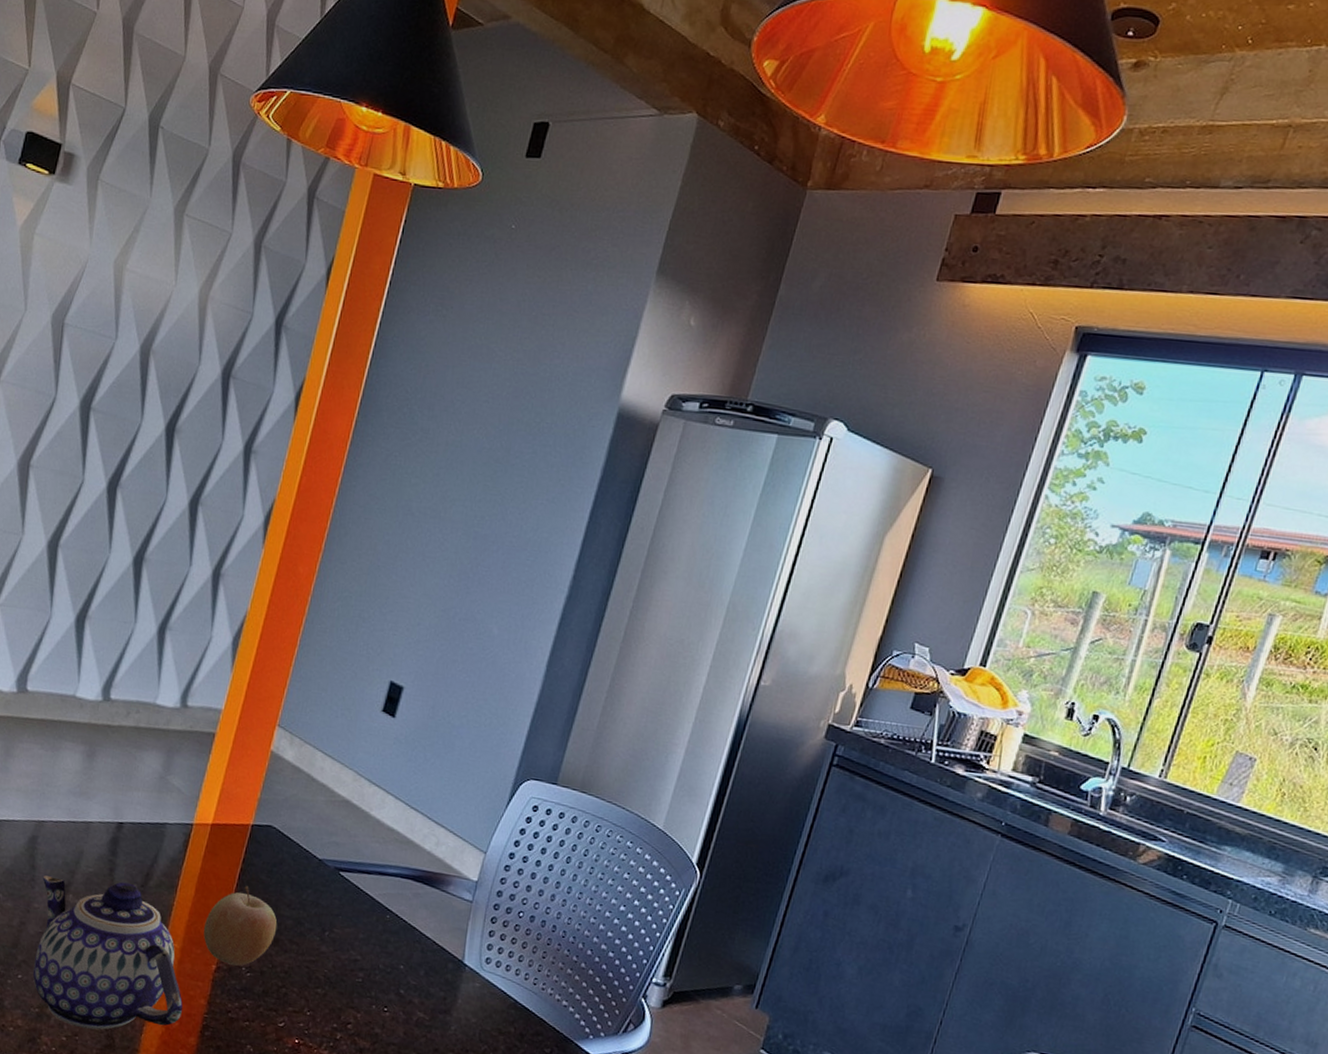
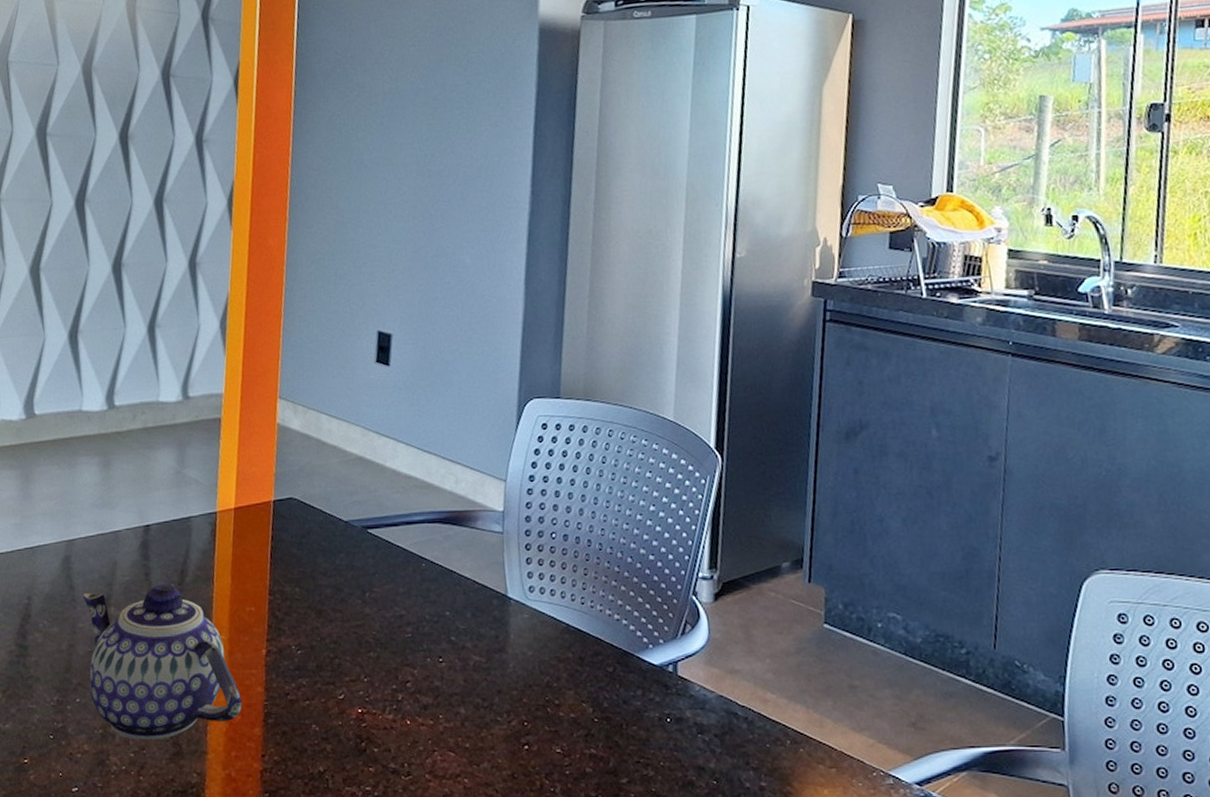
fruit: present [203,886,278,966] -> none [246,563,318,646]

